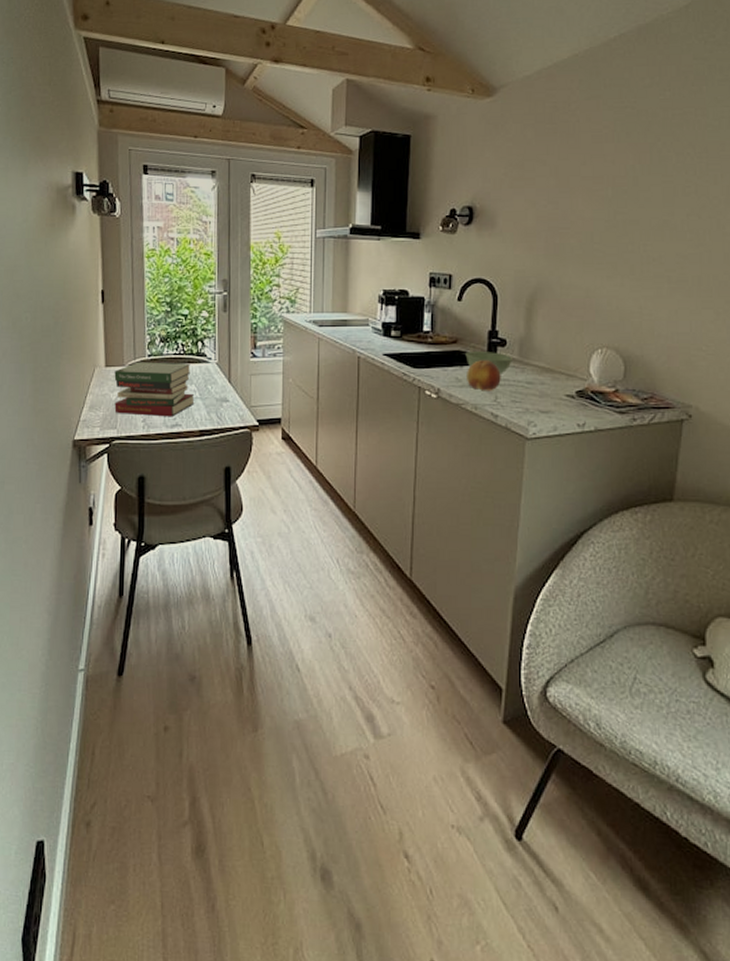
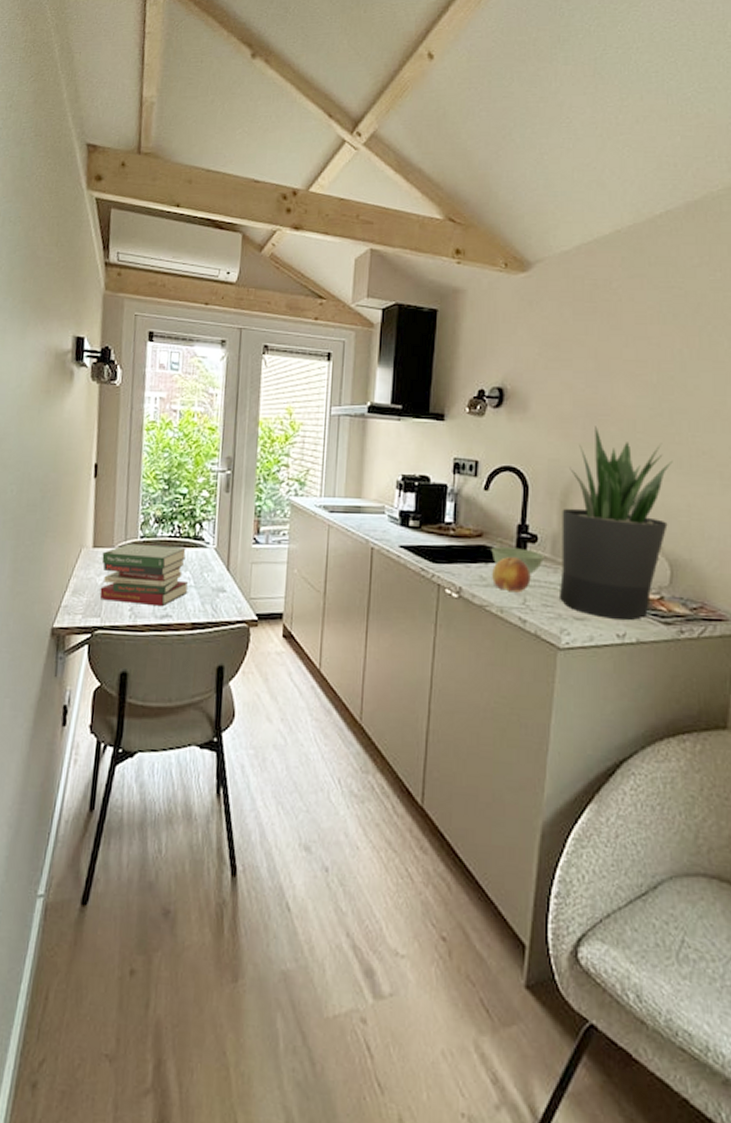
planter: none [526,239,626,411] -> present [558,426,673,620]

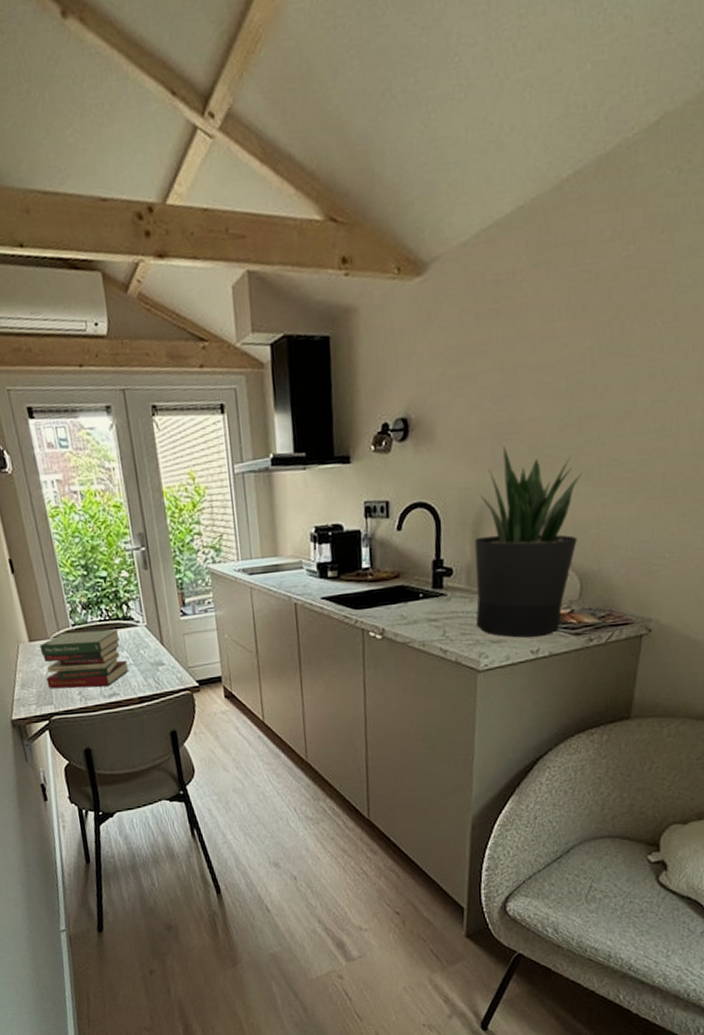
bowl: present [491,547,545,574] -> none [409,583,461,607]
fruit: present [492,557,531,593] -> none [412,592,449,627]

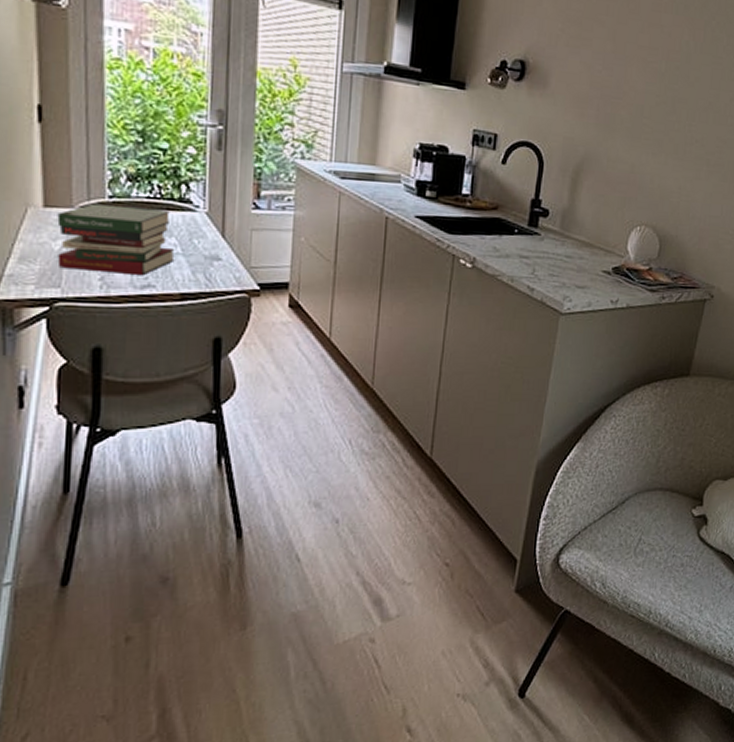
planter: present [474,446,582,638] -> none [564,108,671,288]

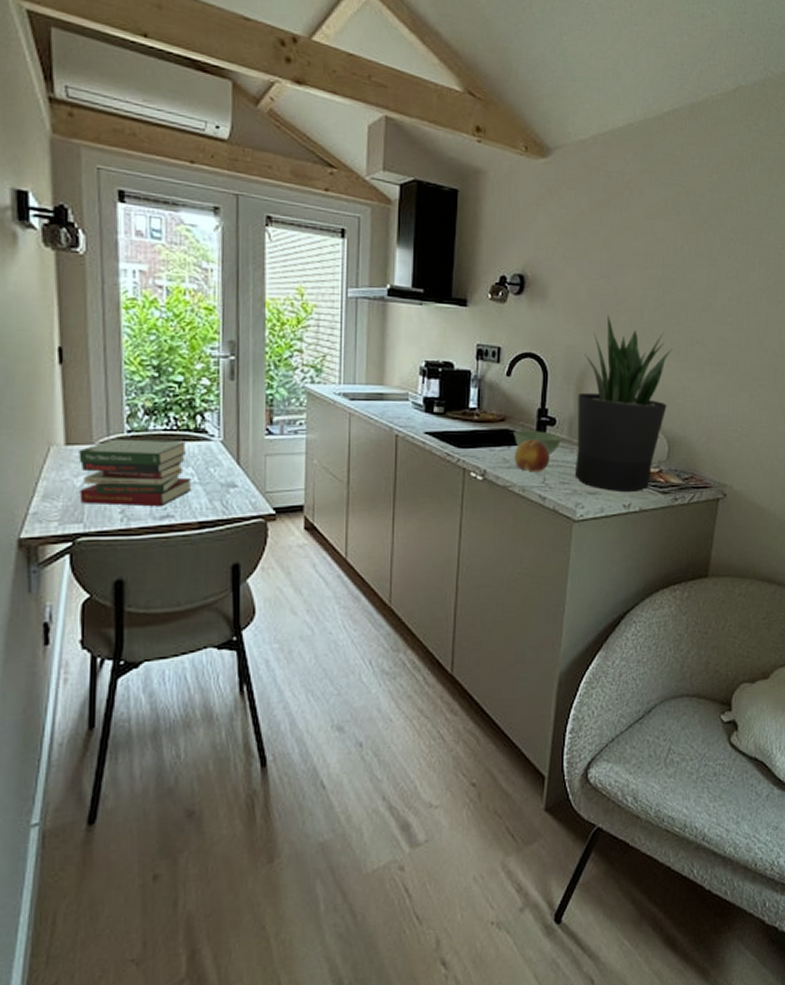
bowl: none [505,220,555,246] -> present [513,431,563,455]
fruit: none [505,230,541,263] -> present [515,440,550,472]
planter: none [564,108,671,288] -> present [574,315,673,491]

